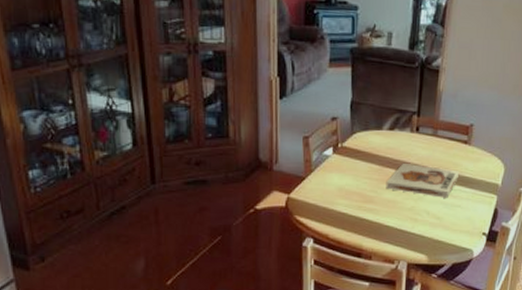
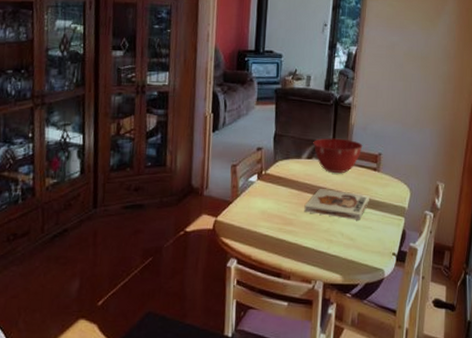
mixing bowl: none [395,106,452,146] -> present [313,138,363,173]

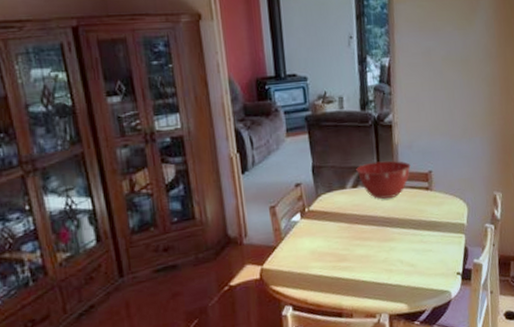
board game: present [304,189,369,220] -> none [356,216,426,246]

